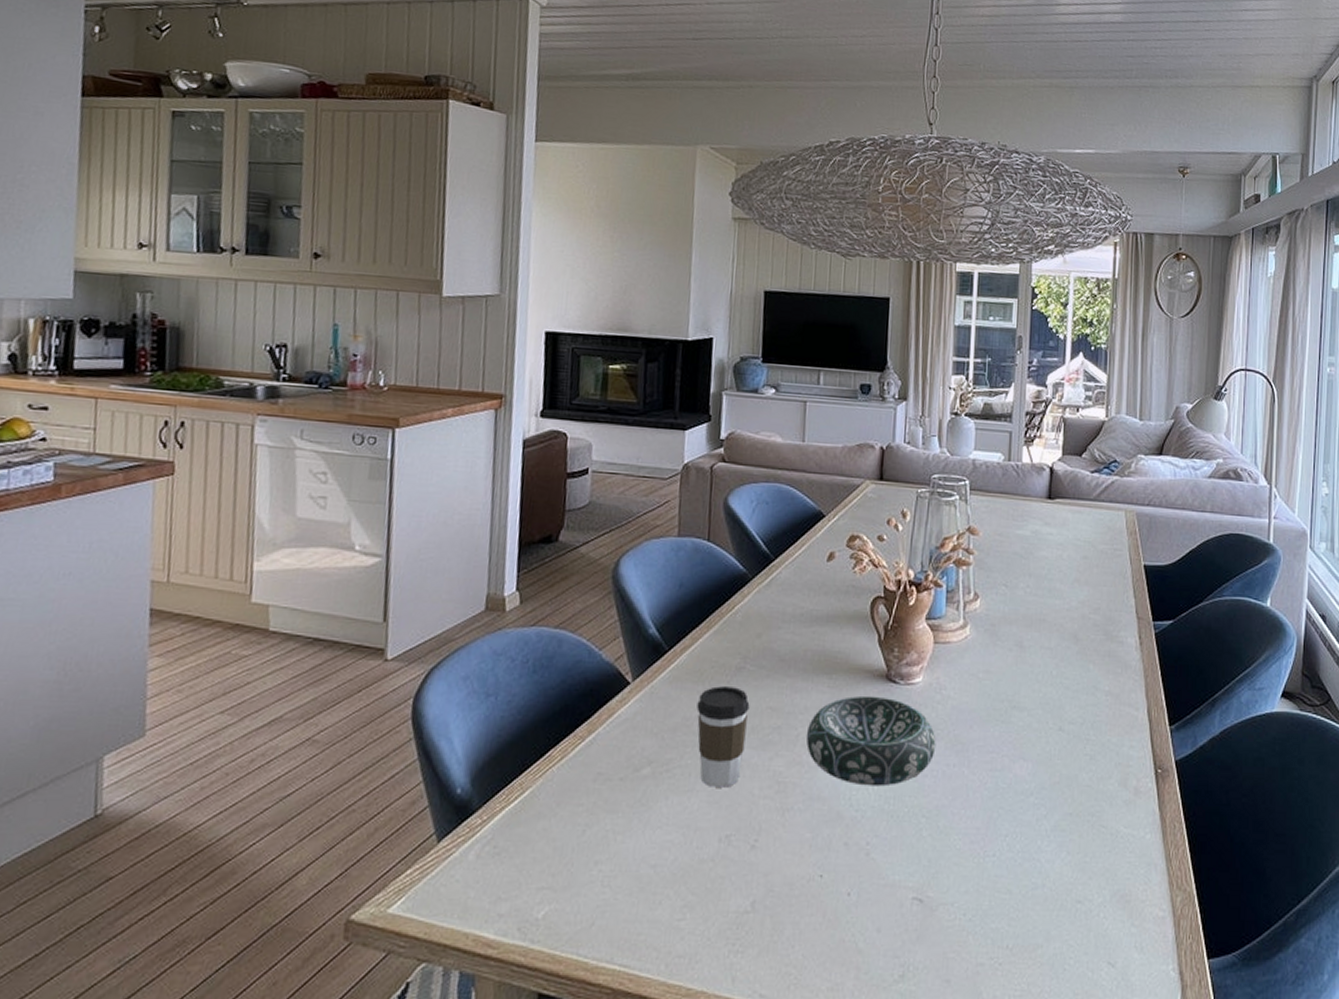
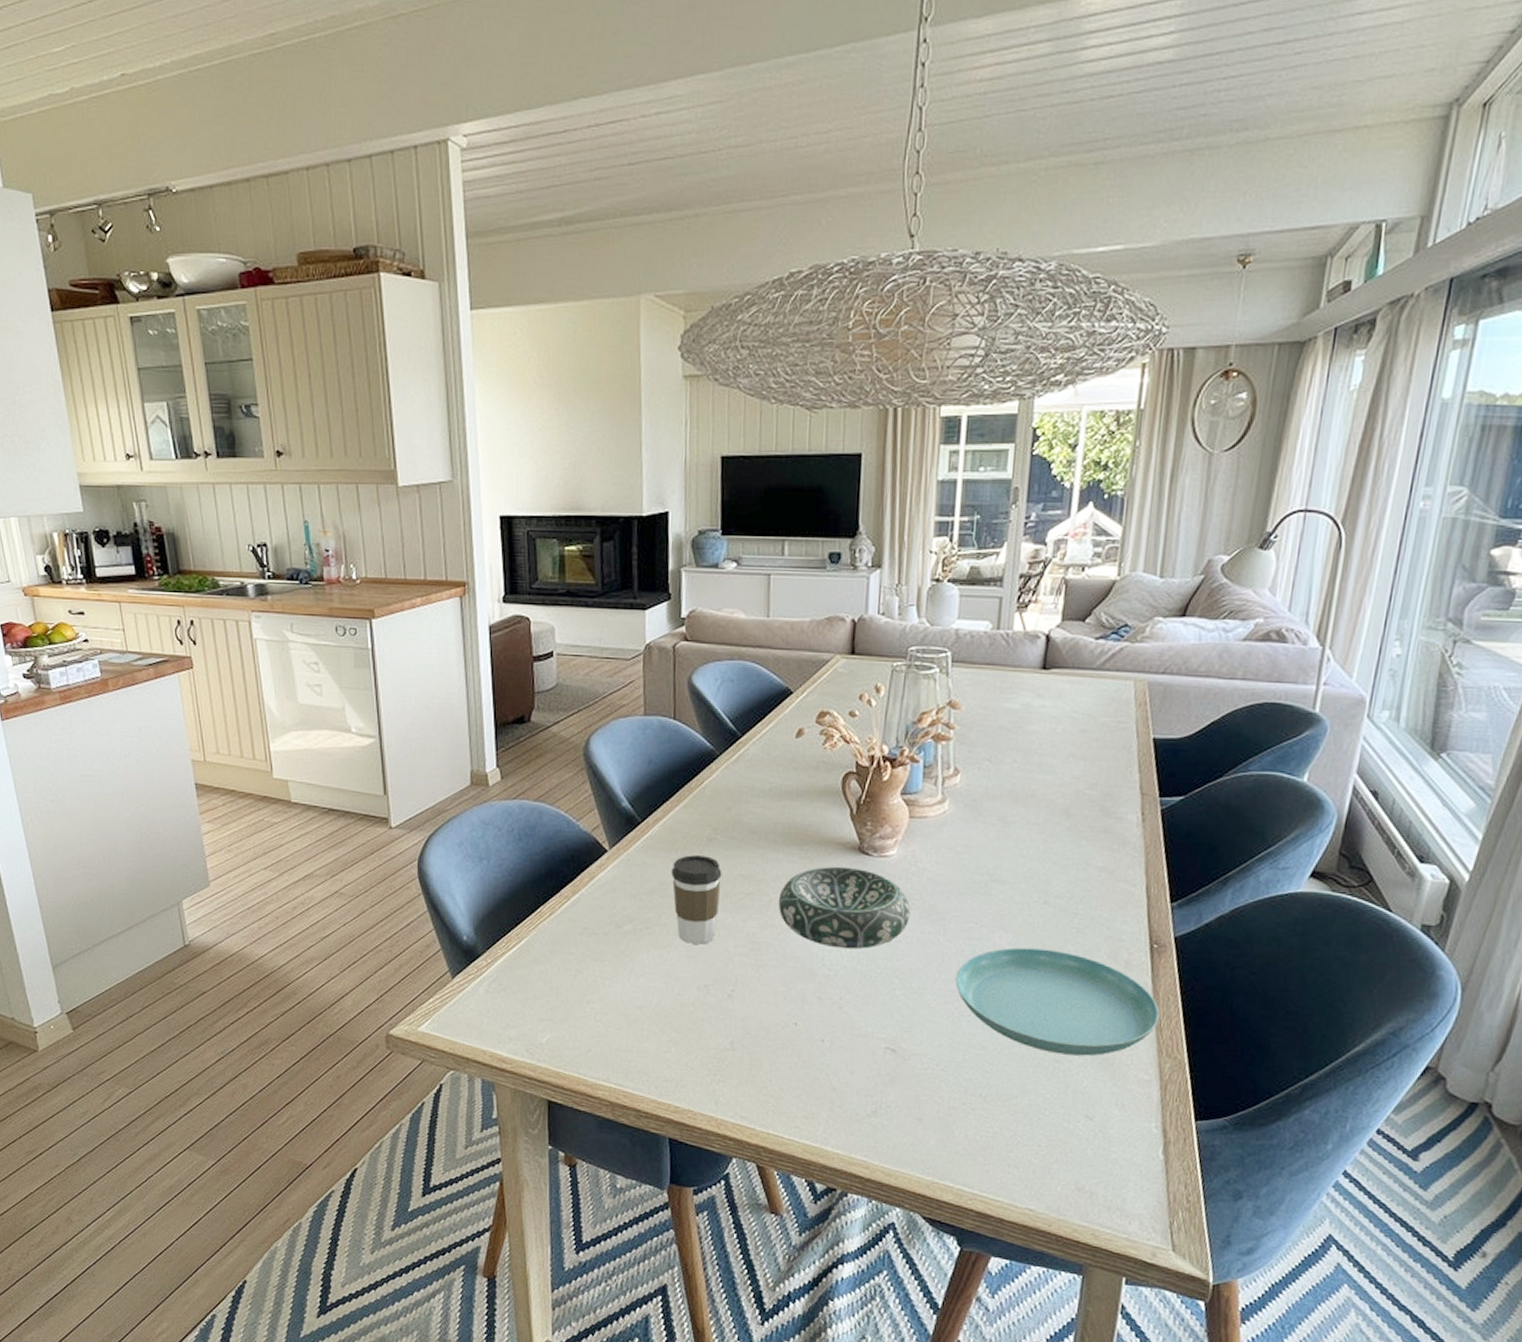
saucer: none [980,778,1168,894] -> present [956,947,1160,1056]

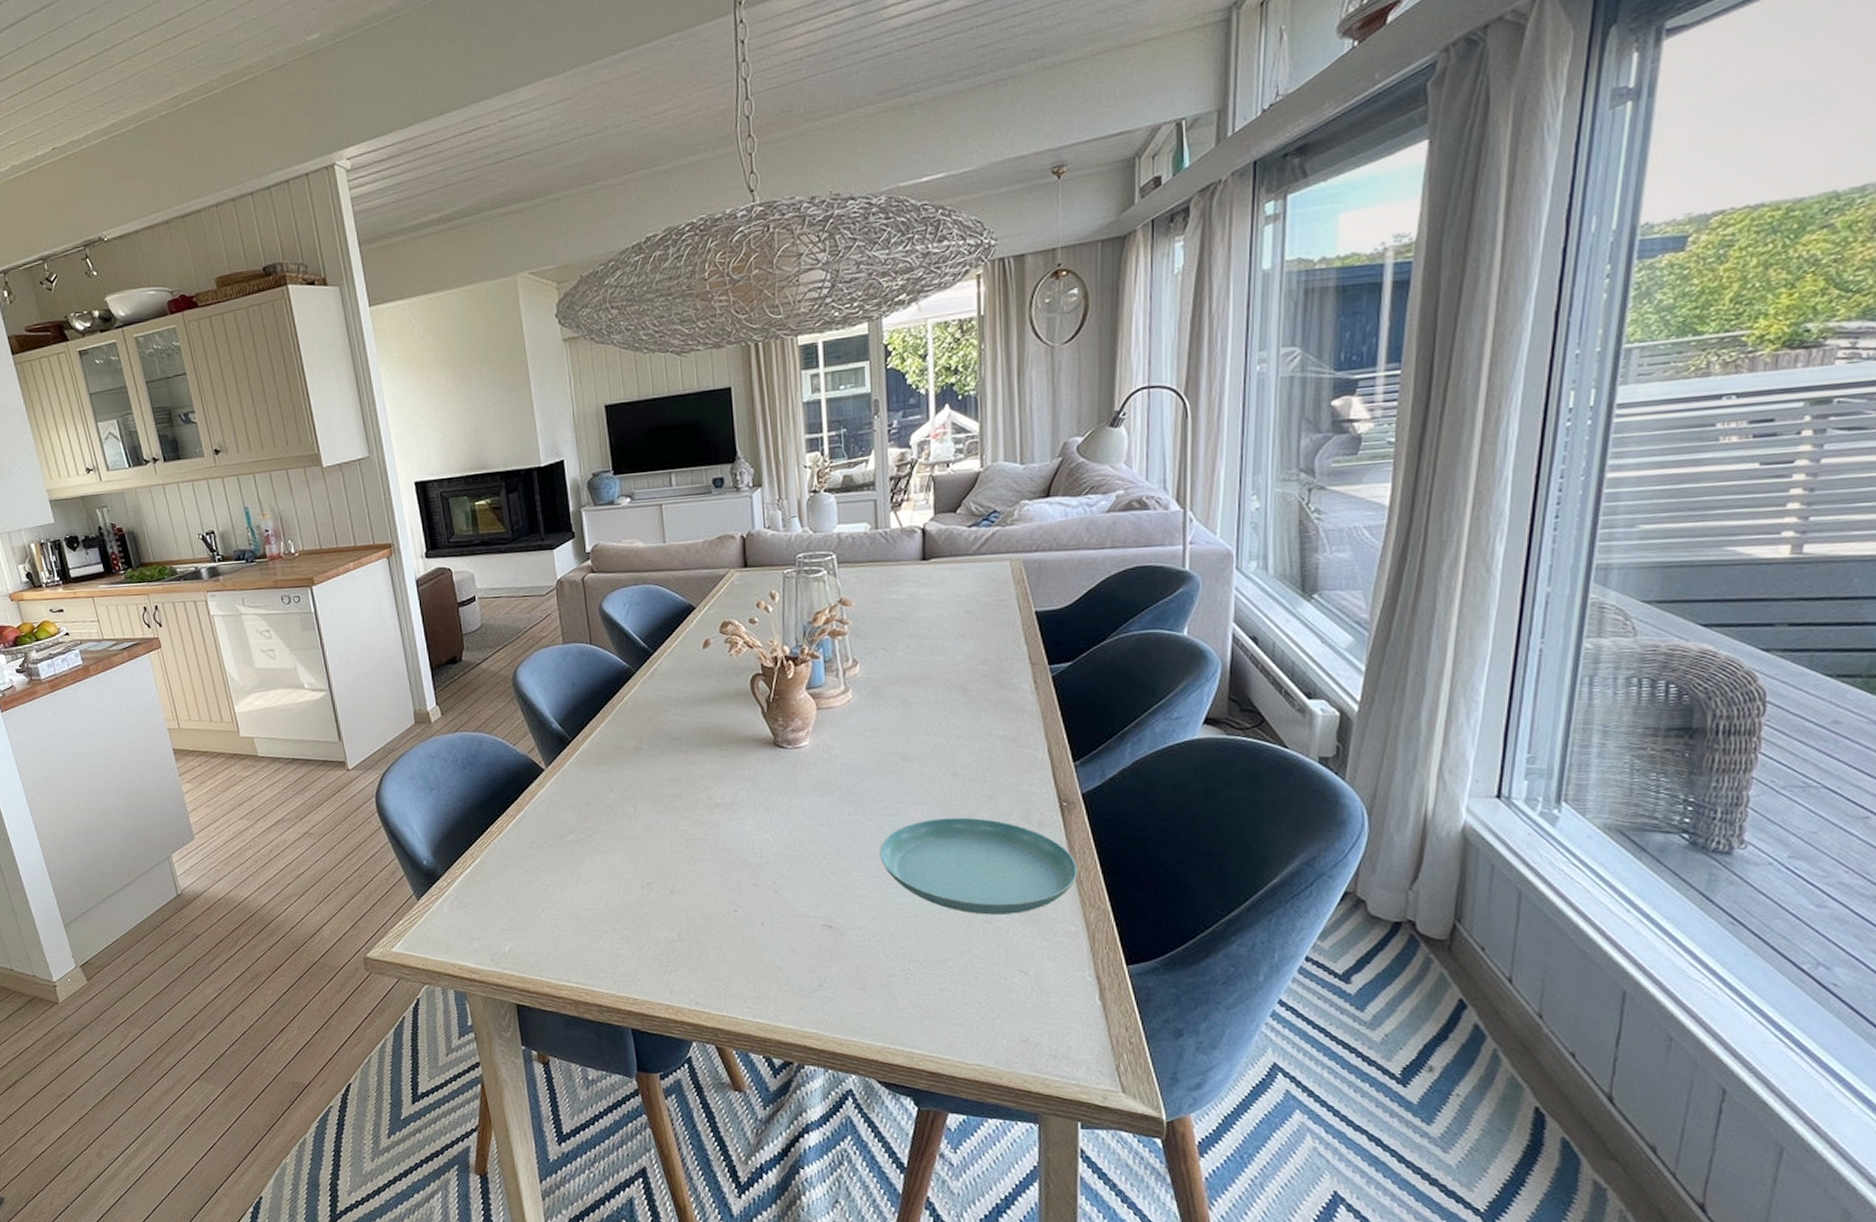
coffee cup: present [671,855,722,945] -> none [604,765,652,847]
decorative bowl: present [778,866,911,950] -> none [705,761,830,837]

